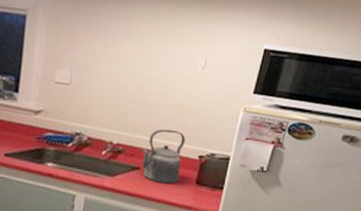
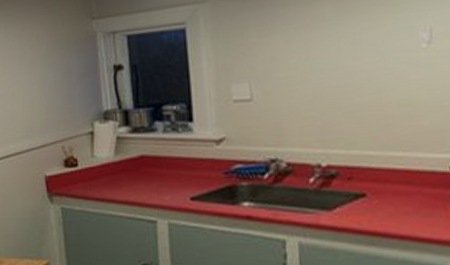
kettle: present [141,129,186,184] -> none [362,136,427,213]

